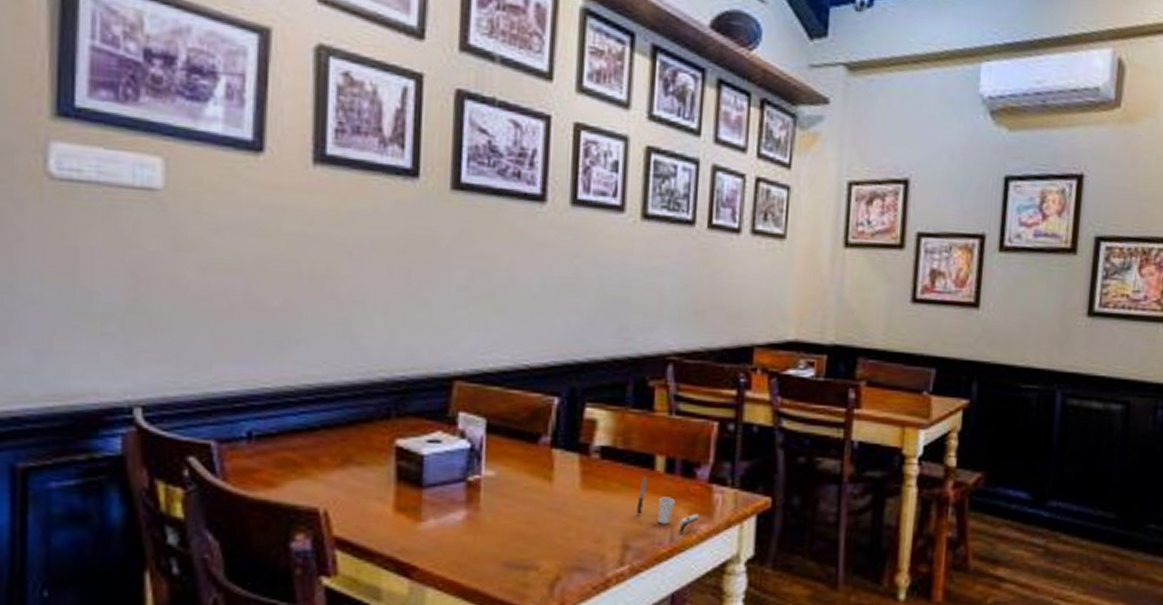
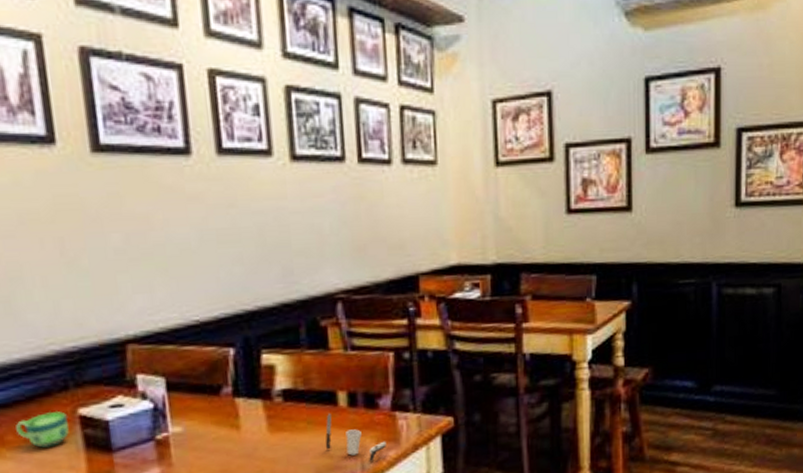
cup: none [332,439,385,474] -> present [16,411,69,448]

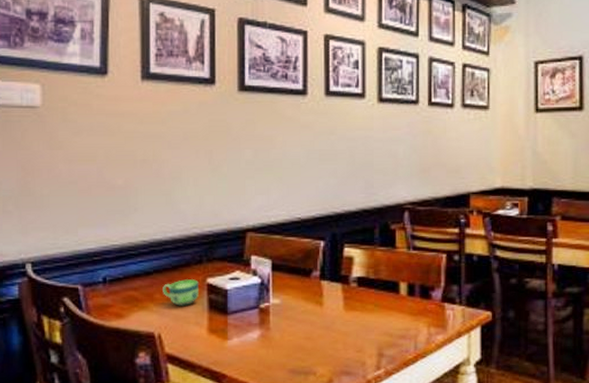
cup: present [325,412,386,463] -> none [387,299,436,344]

